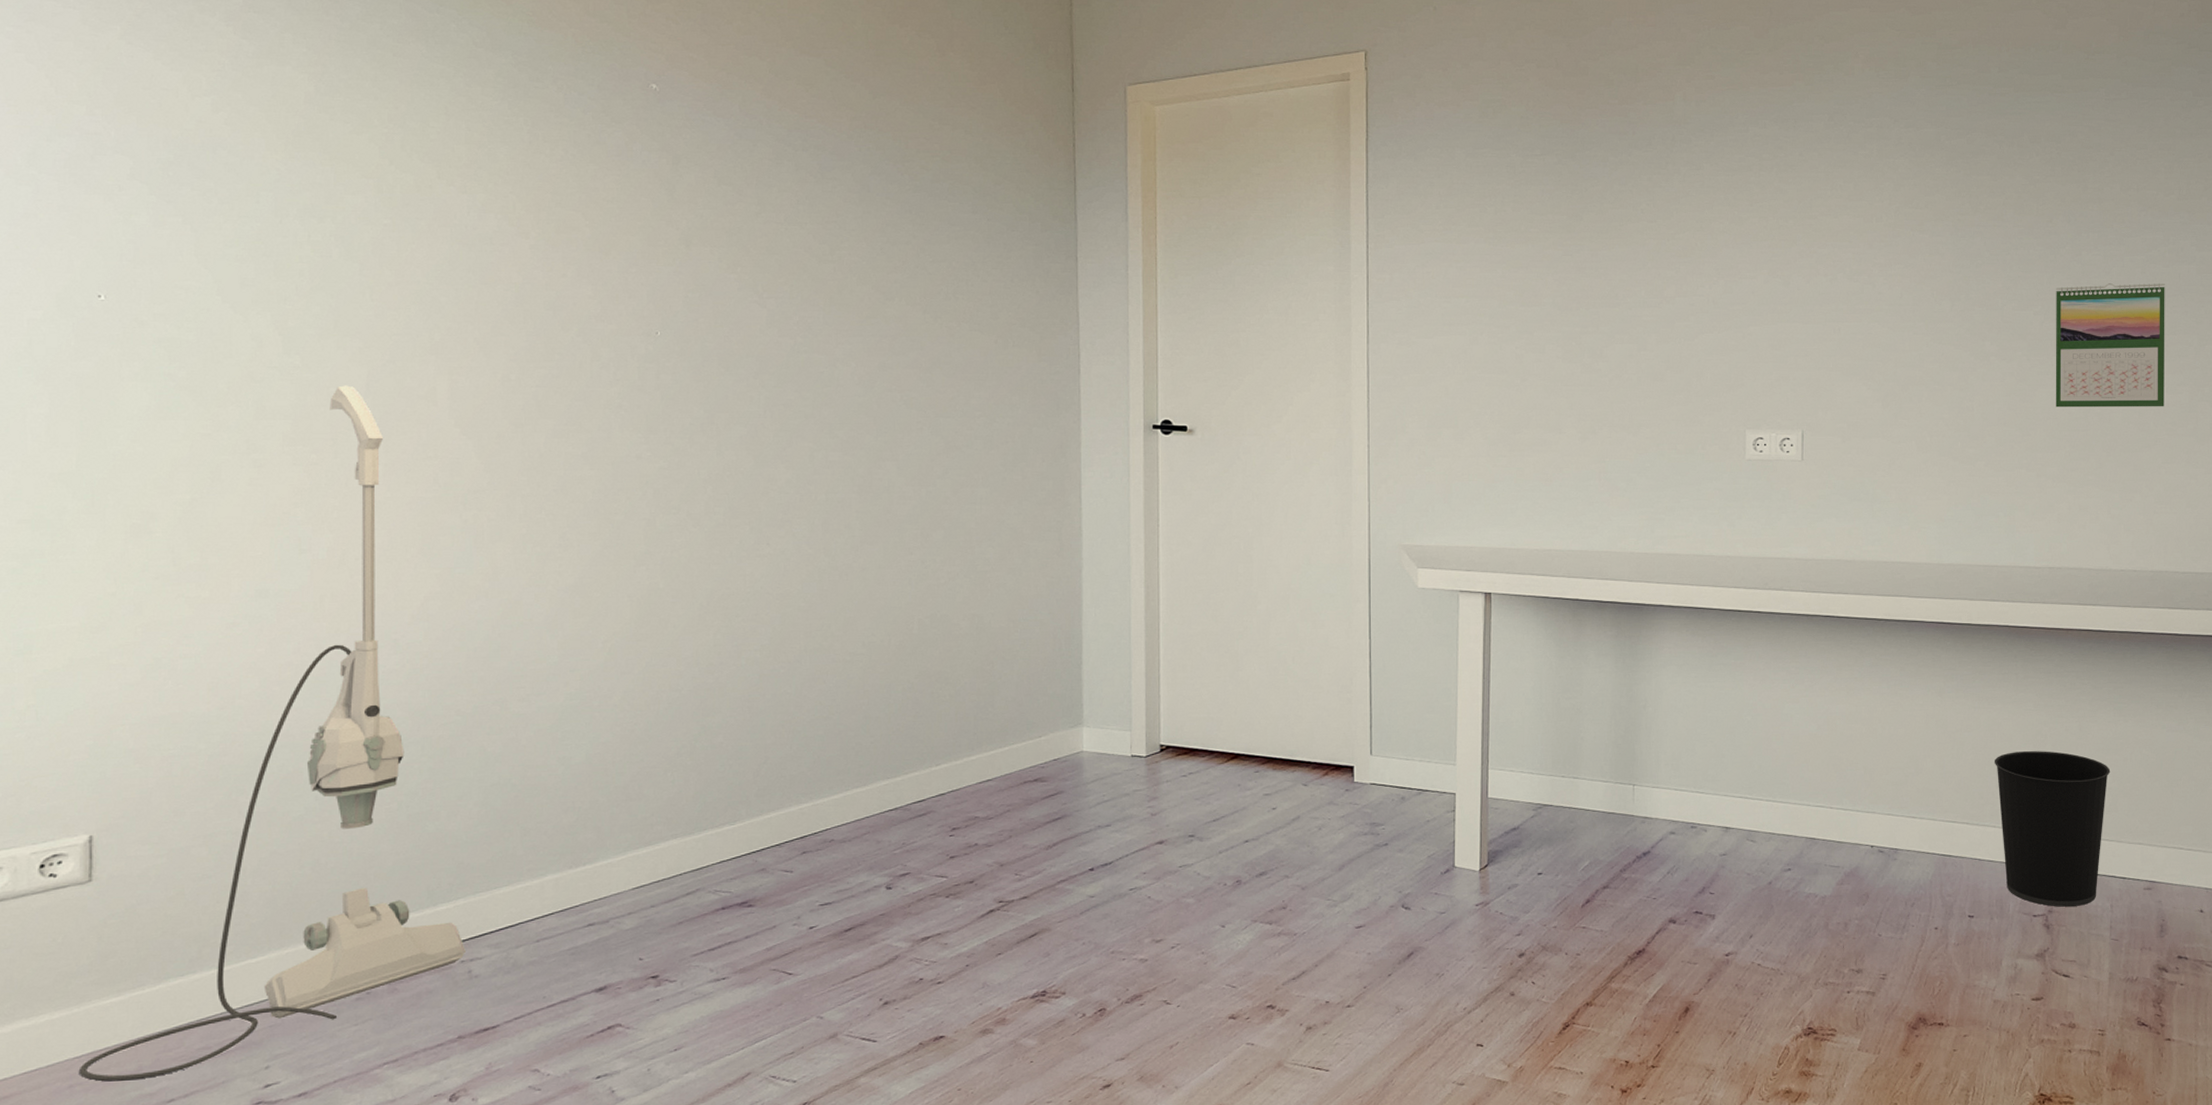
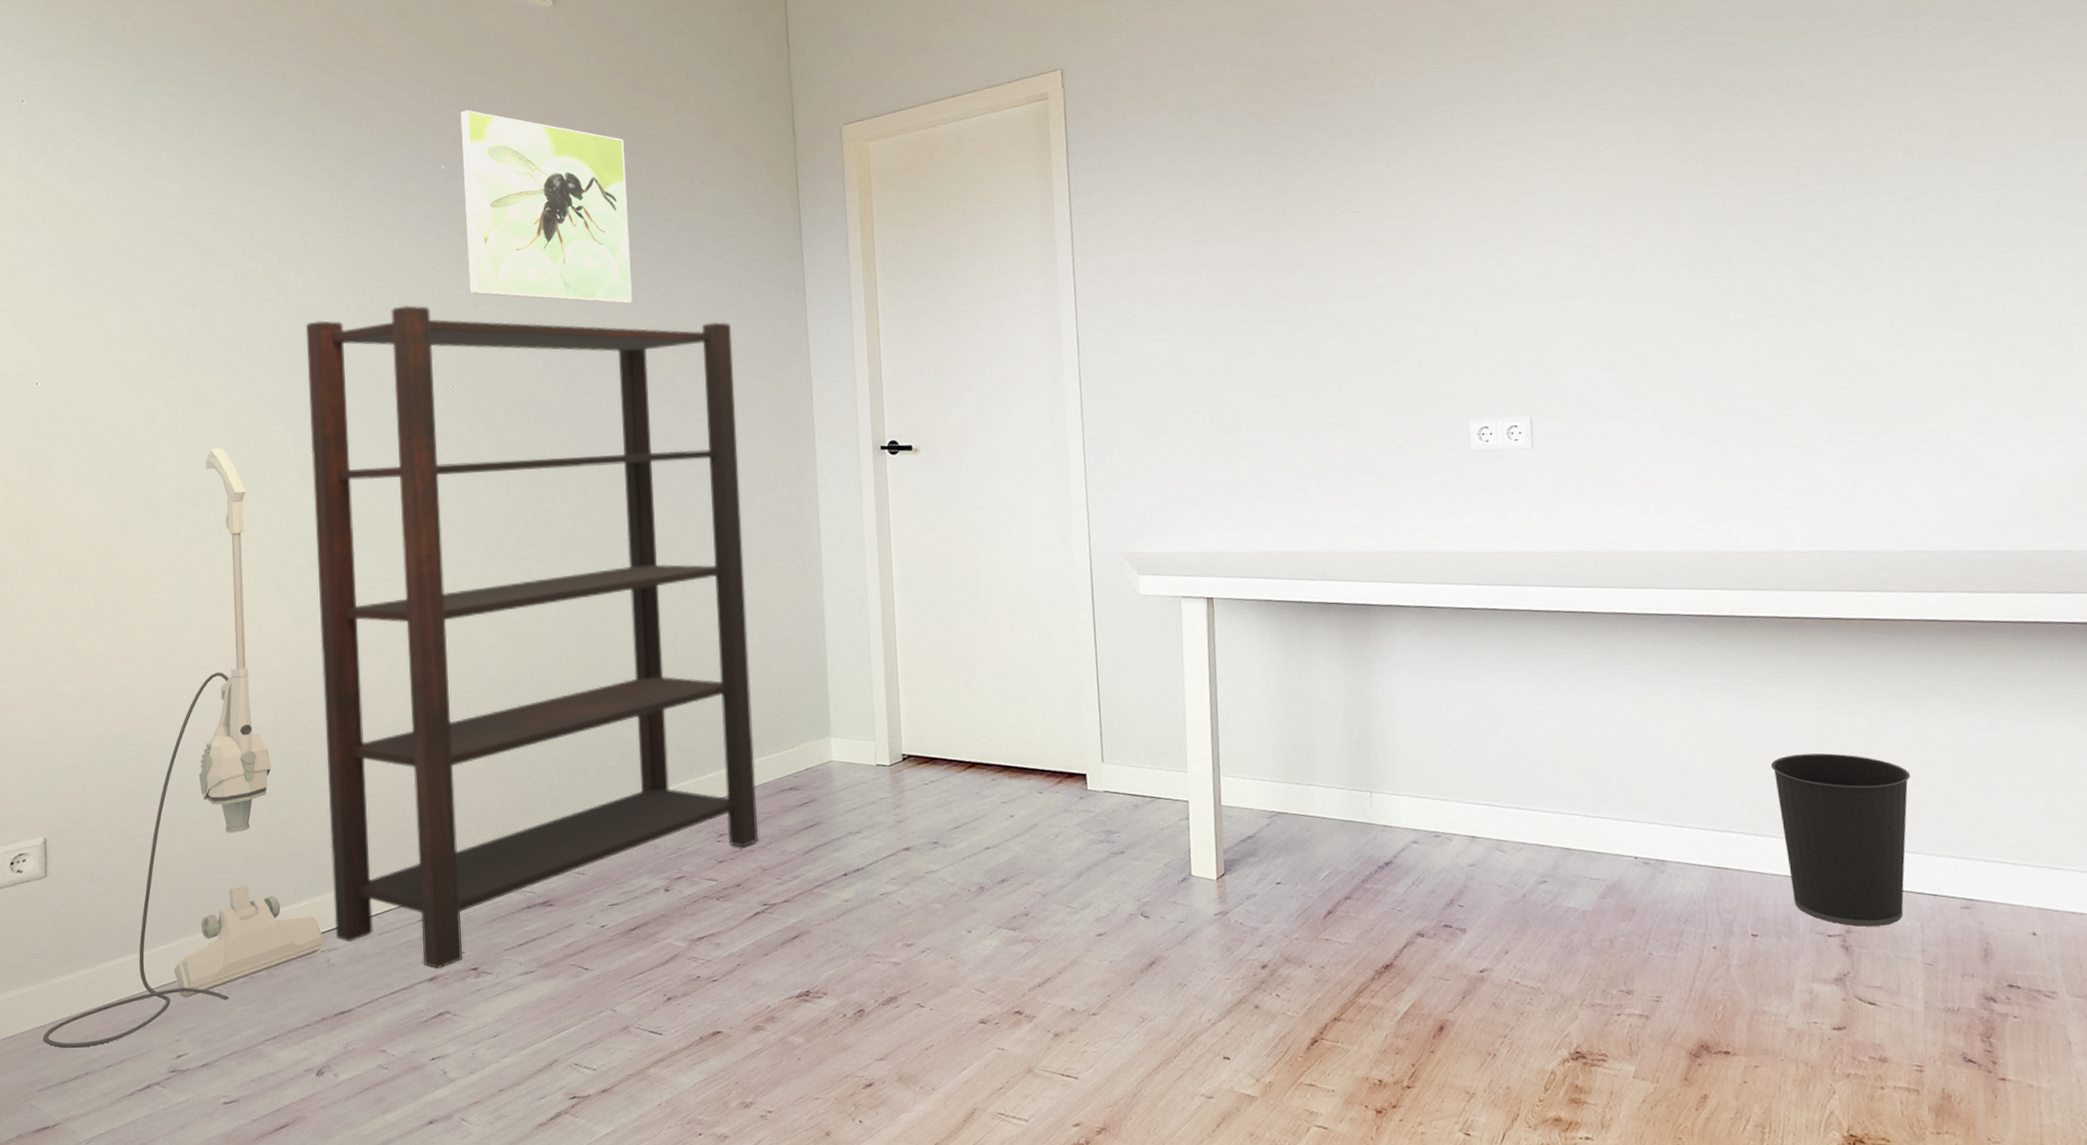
bookshelf: none [470,238,997,979] -> present [305,305,759,970]
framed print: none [678,25,878,255] -> present [460,110,632,304]
calendar: present [2055,283,2165,408] -> none [1810,232,1949,377]

